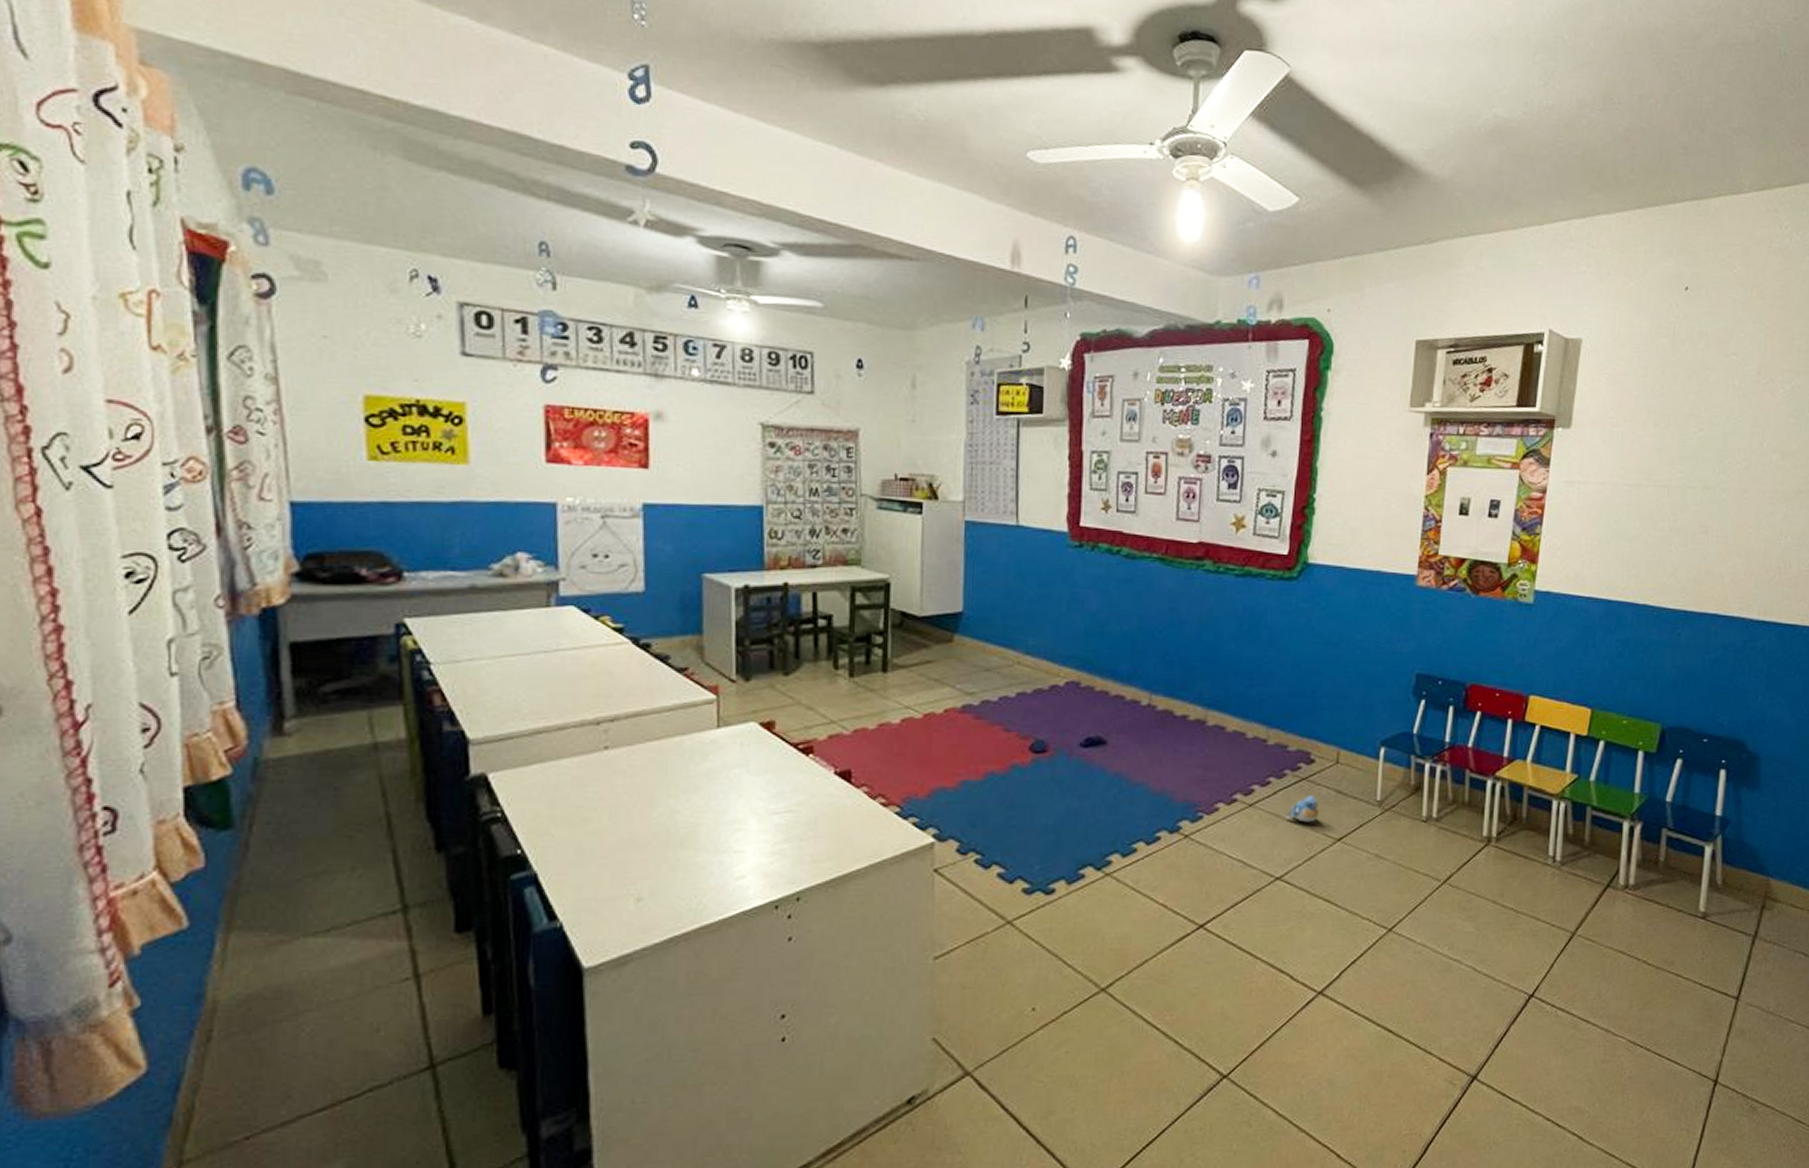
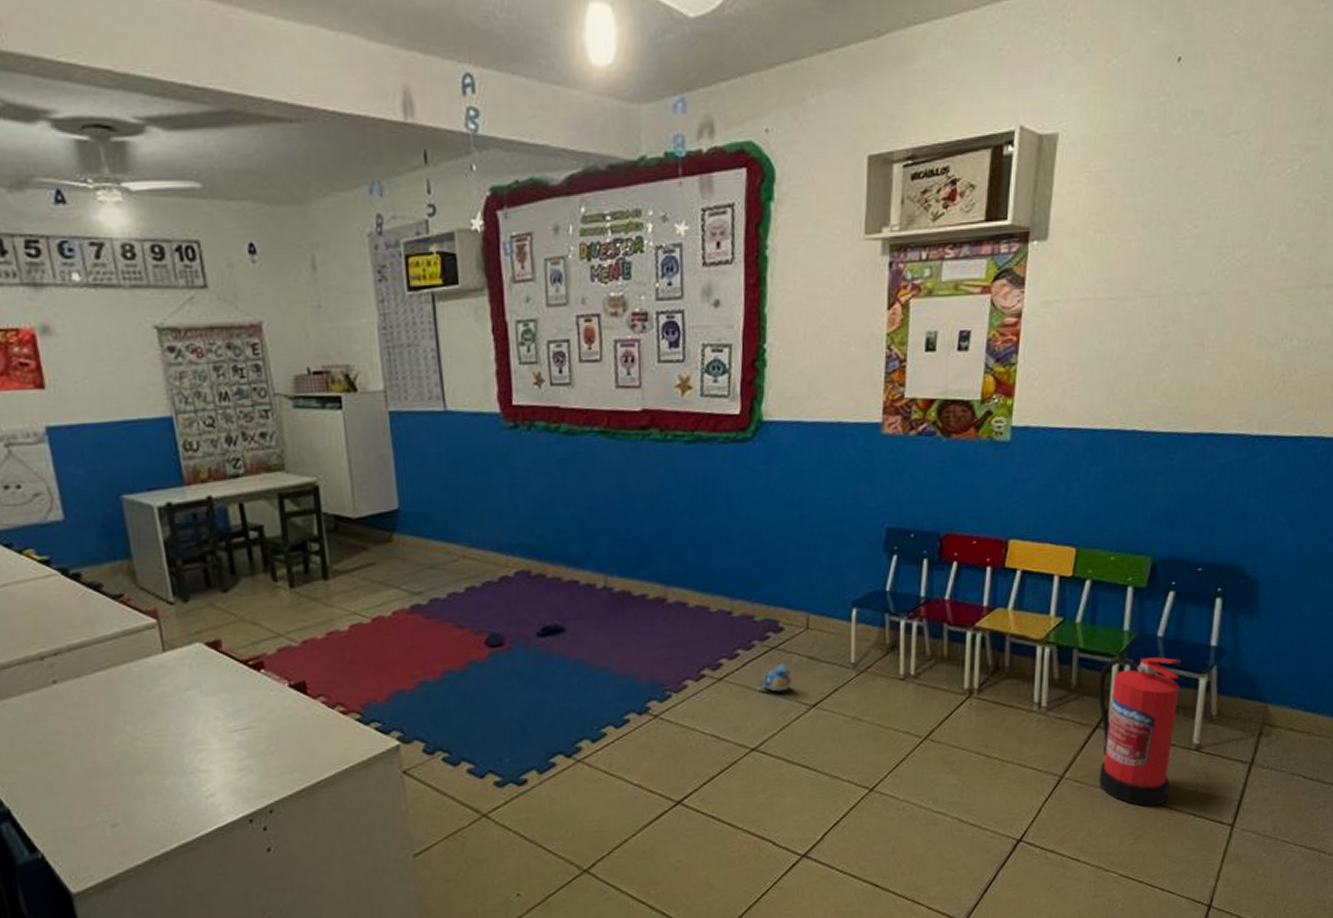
fire extinguisher: none [1609,818,1689,972] -> present [1098,657,1182,807]

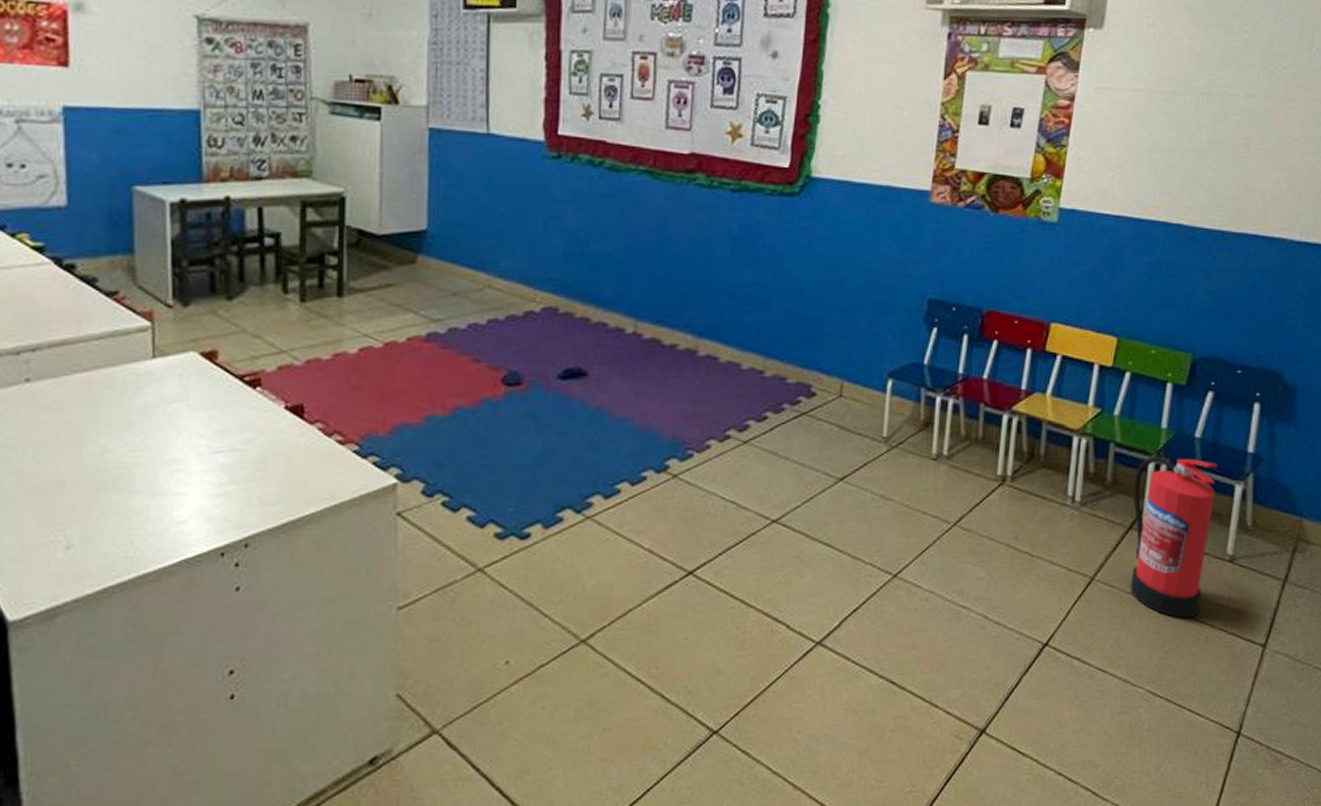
plush toy: present [757,664,791,692] -> none [783,432,820,461]

